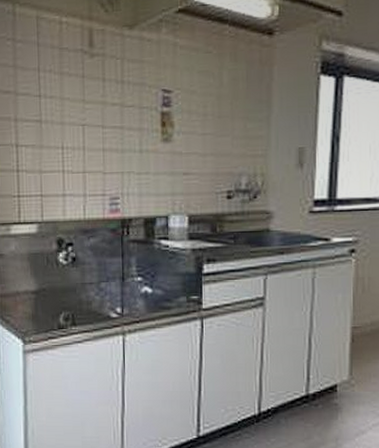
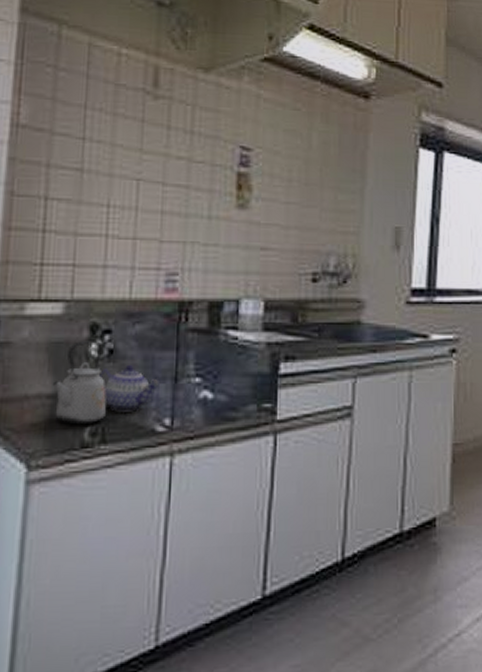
kettle: none [34,251,74,313] -> present [52,339,106,425]
teapot: none [67,268,111,303] -> present [99,364,160,412]

